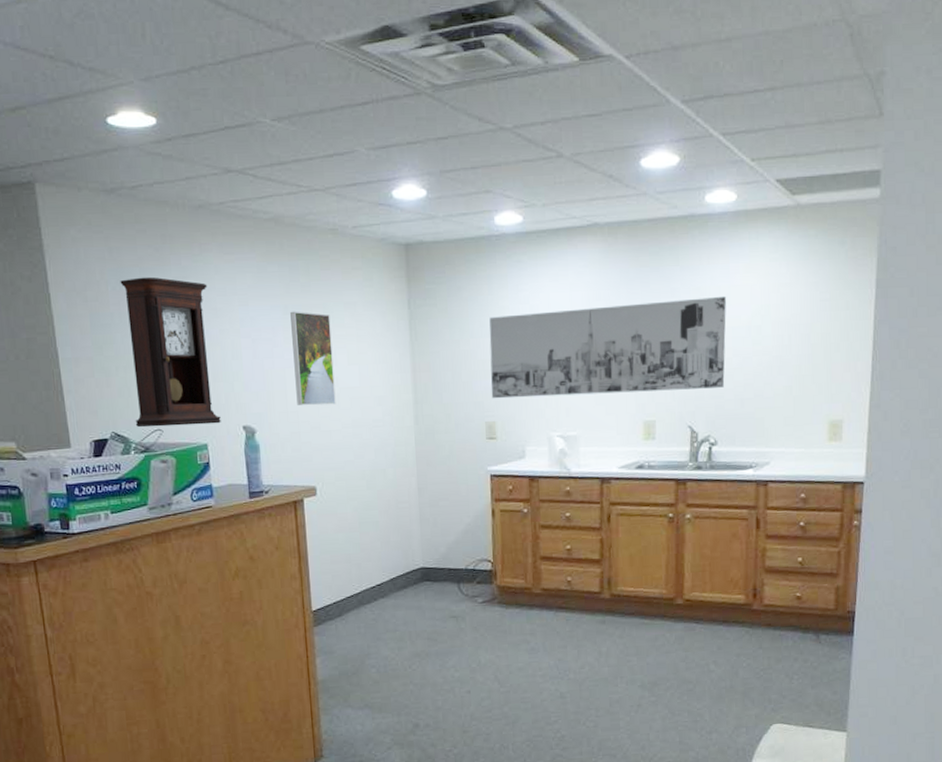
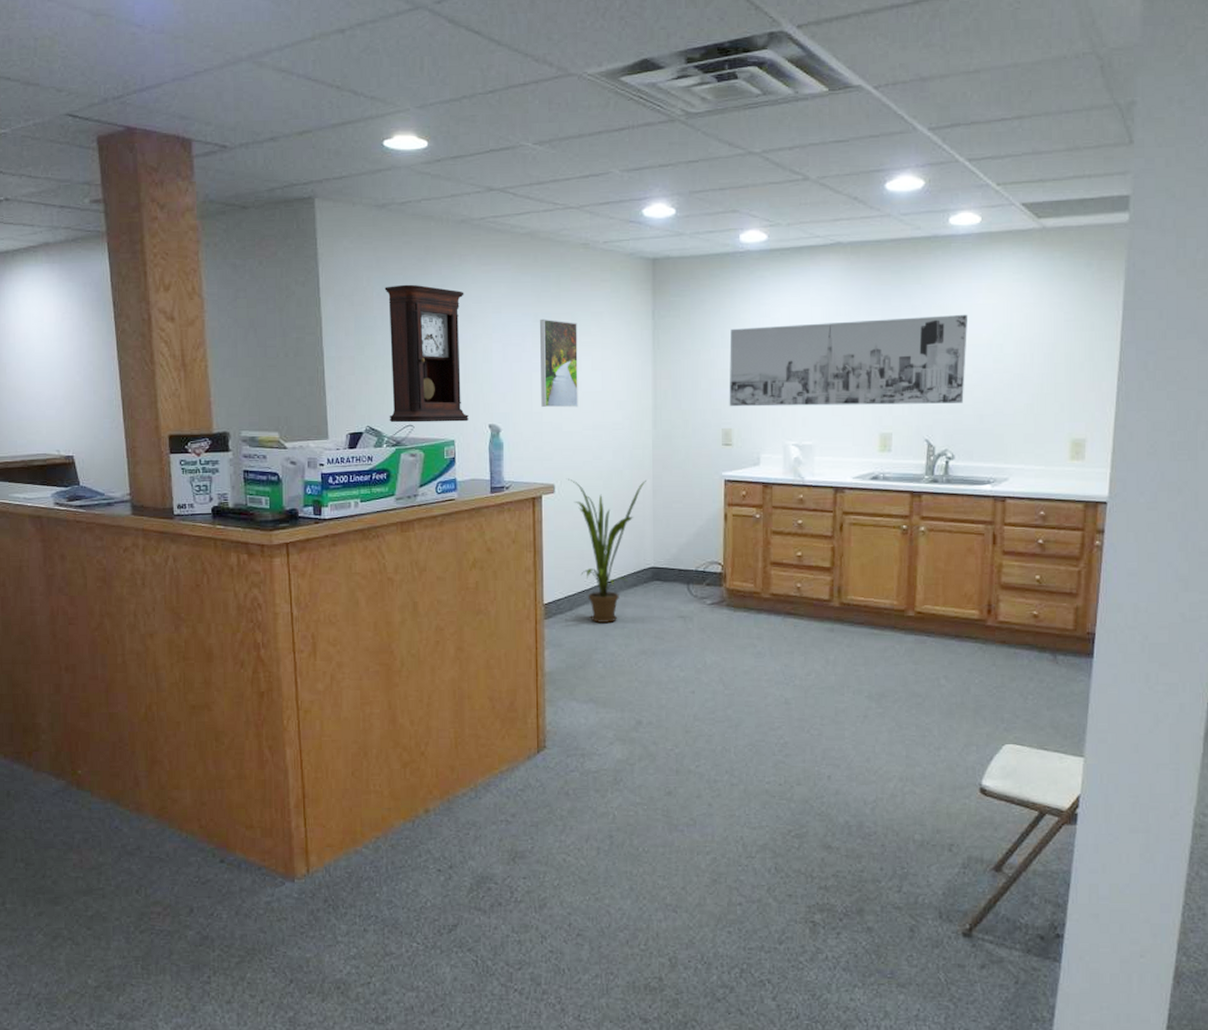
house plant: none [330,478,411,627] -> present [568,478,646,623]

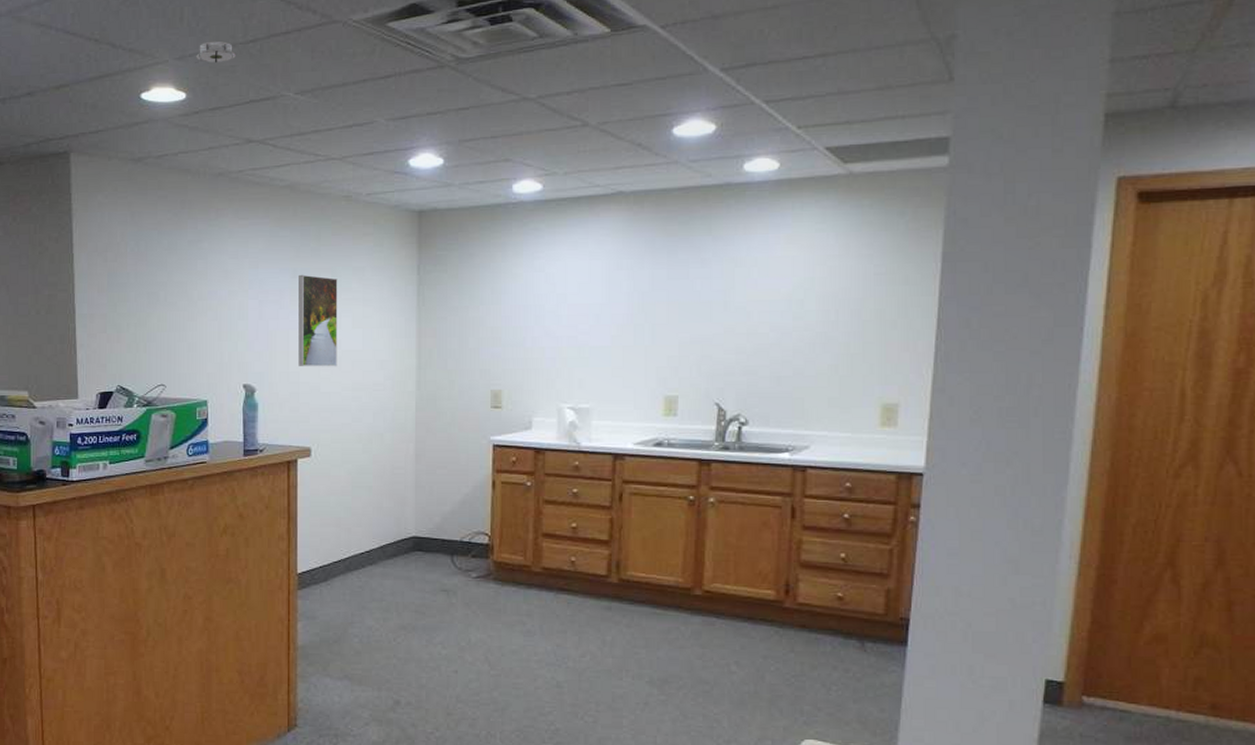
pendulum clock: present [384,284,469,423] -> none [139,239,222,382]
smoke detector: none [436,90,475,113] -> present [195,40,236,64]
house plant: present [568,478,646,623] -> none [325,441,408,595]
wall art: present [729,314,968,407] -> none [499,267,765,367]

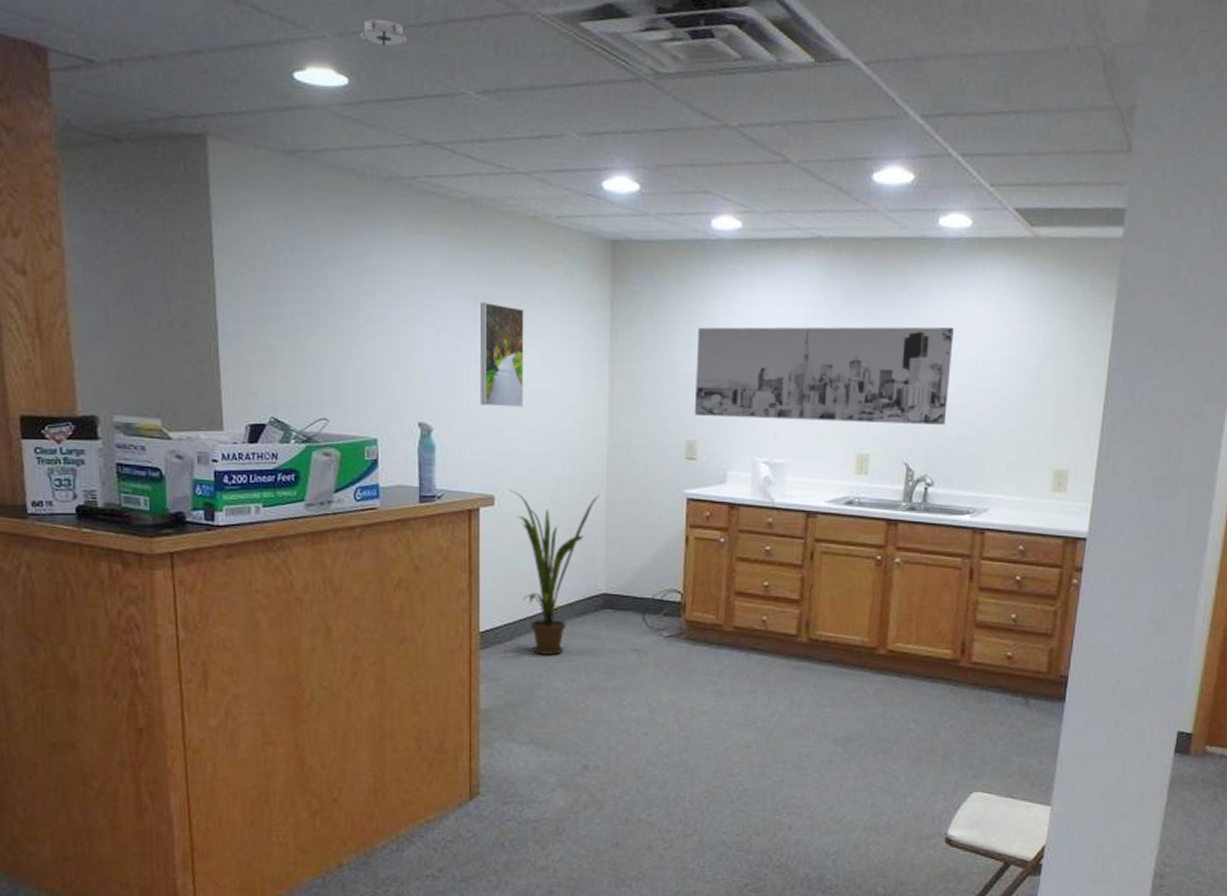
house plant: none [325,441,408,595] -> present [510,489,599,655]
wall art: none [499,267,765,367] -> present [694,326,955,425]

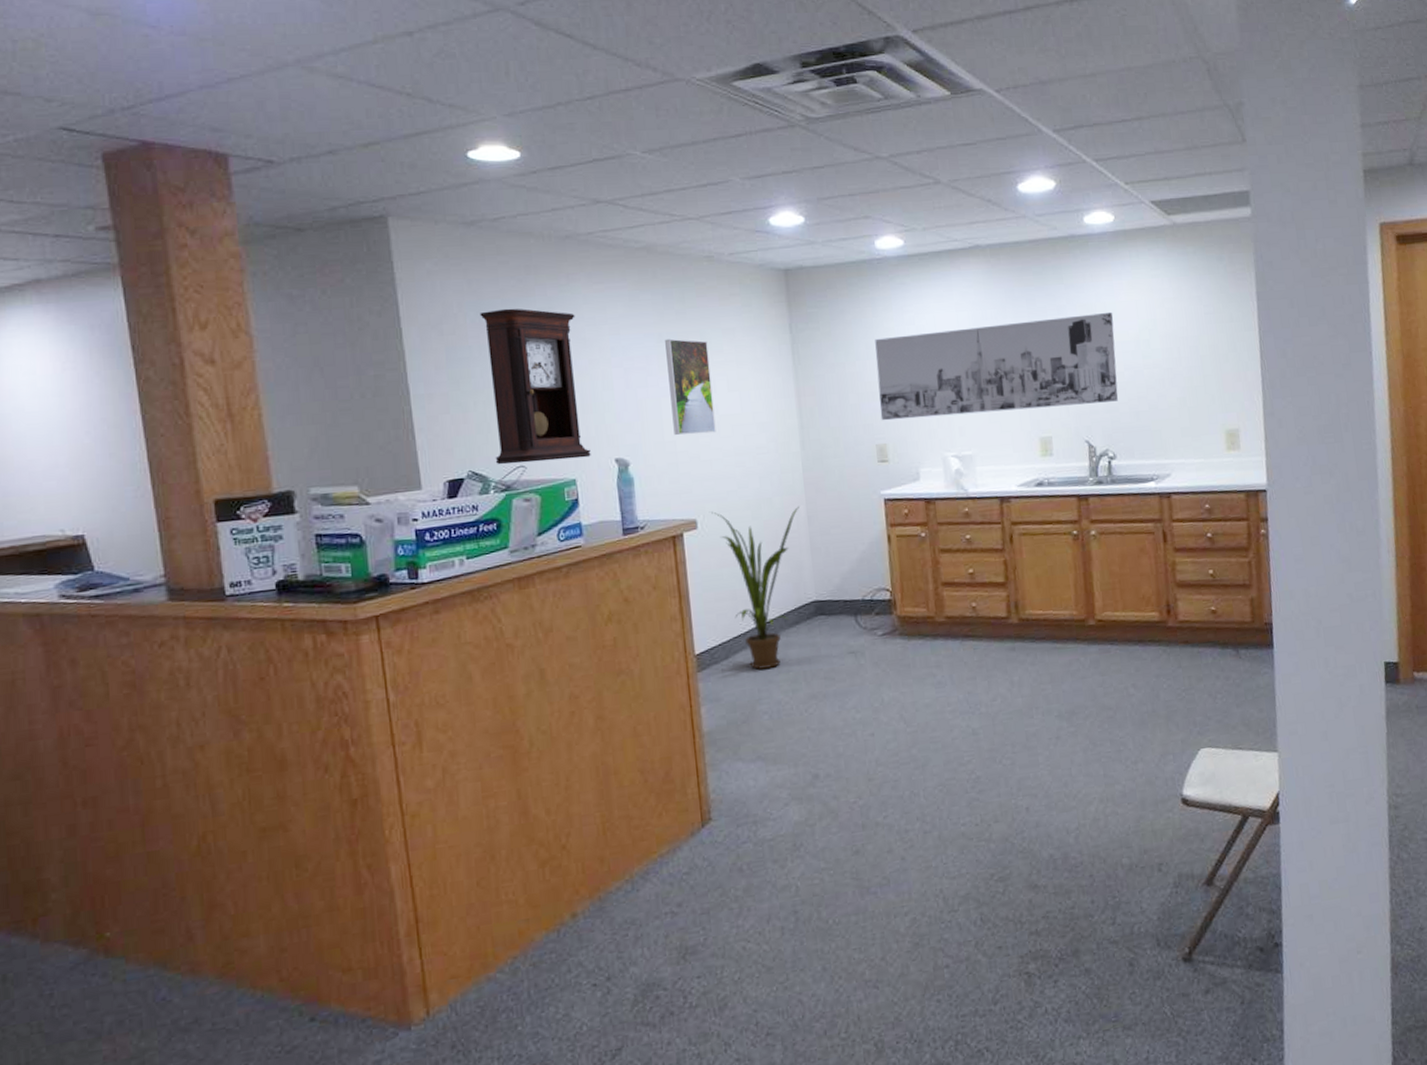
pendulum clock: none [294,249,394,418] -> present [479,308,591,465]
smoke detector: present [359,18,407,46] -> none [527,97,573,121]

